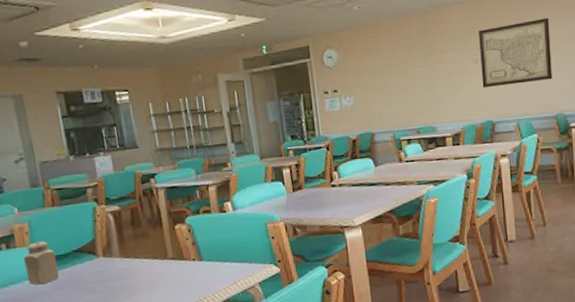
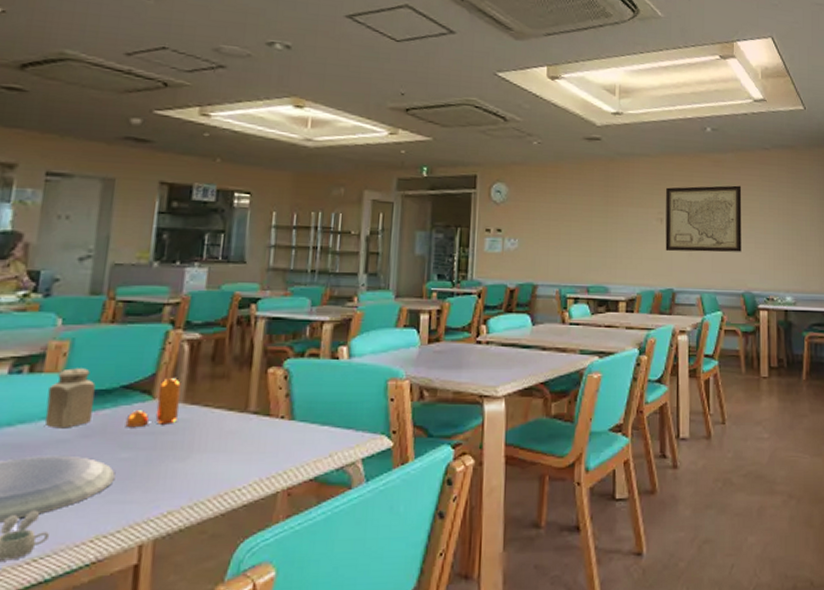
pepper shaker: none [83,240,119,279] -> present [125,377,181,428]

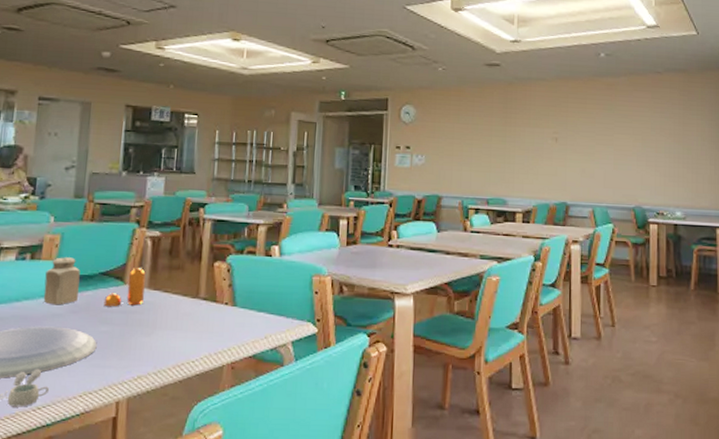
wall art: present [665,185,742,252] -> none [560,107,634,170]

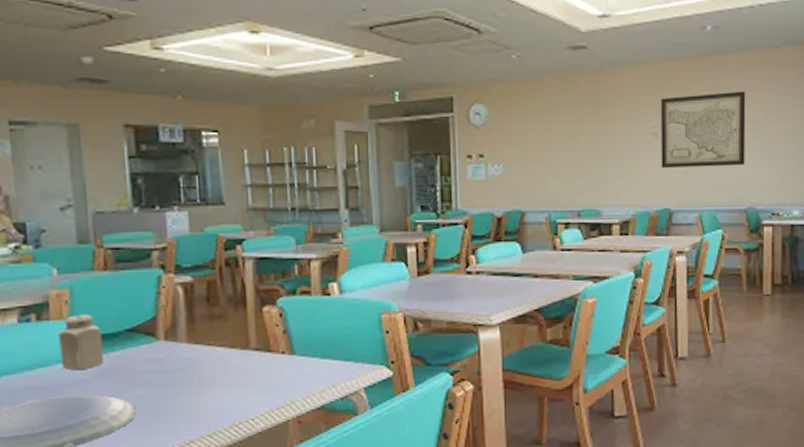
pepper shaker: present [103,267,146,307] -> none [136,319,185,368]
wall art: none [560,107,634,170] -> present [661,91,746,169]

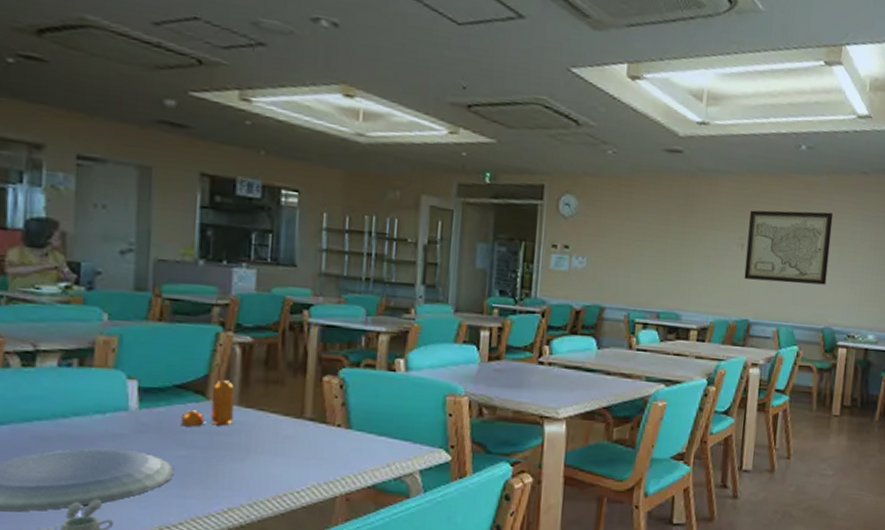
salt shaker: present [58,314,104,371] -> none [99,364,148,424]
pepper shaker: none [136,319,185,368] -> present [180,379,235,427]

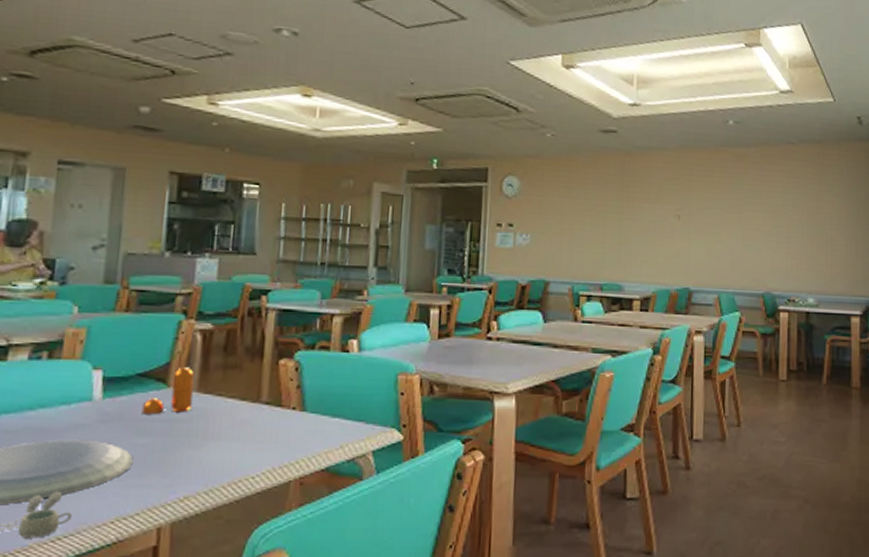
wall art: present [744,210,834,285] -> none [682,181,765,251]

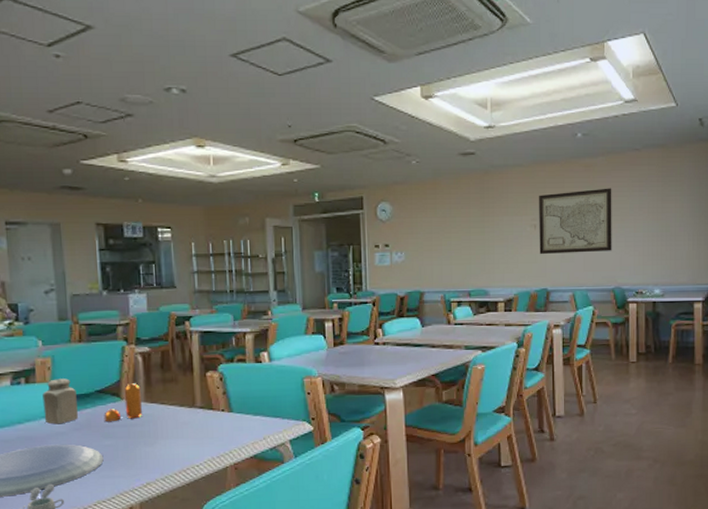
salt shaker: none [64,355,112,414] -> present [42,378,78,425]
wall art: none [682,181,765,251] -> present [539,188,612,255]

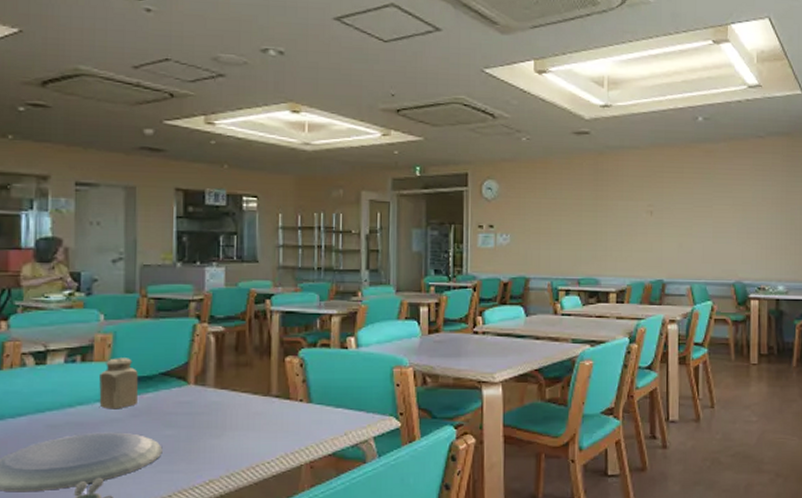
pepper shaker: present [104,382,143,422] -> none [166,365,211,409]
wall art: present [539,188,612,255] -> none [655,175,734,244]

